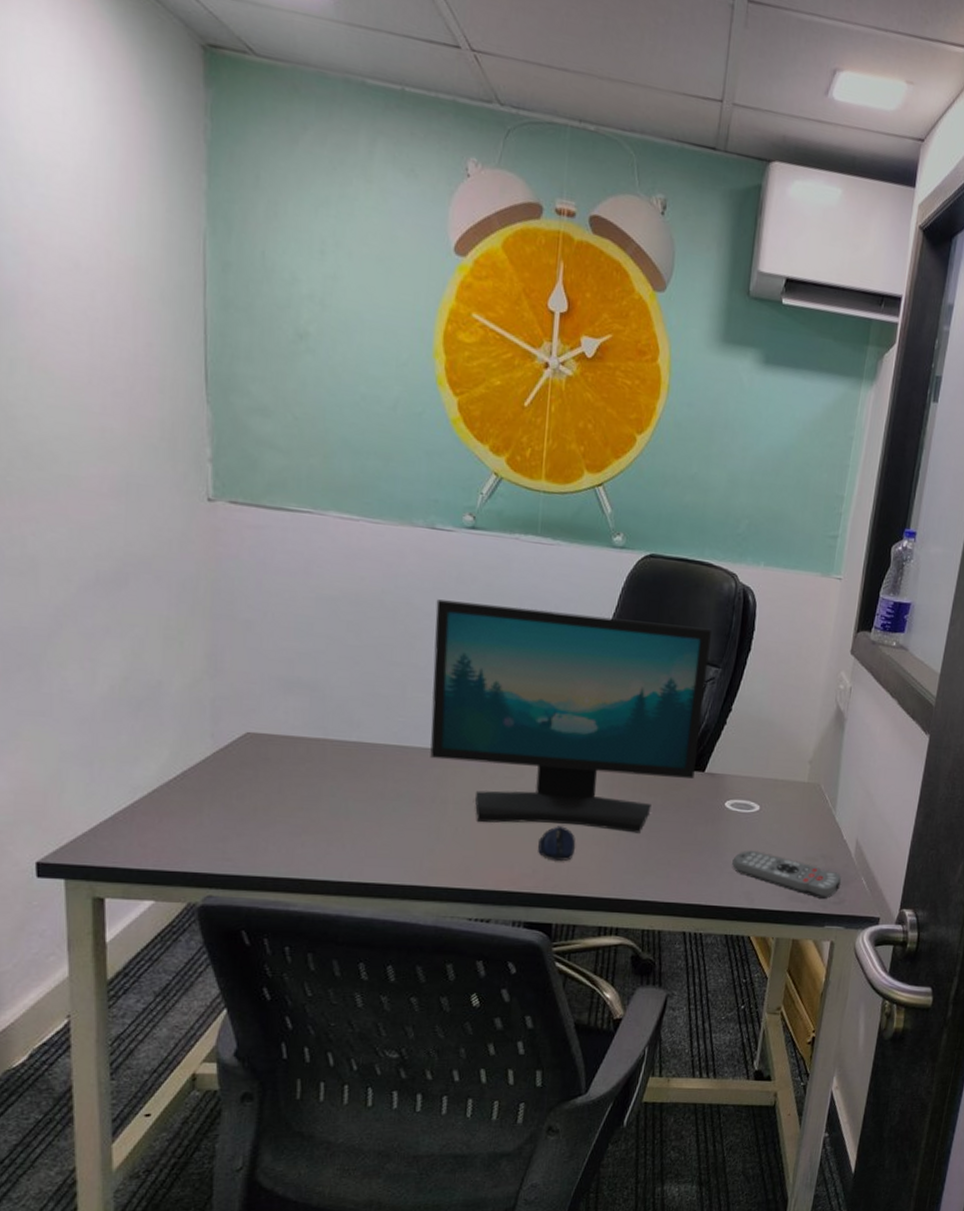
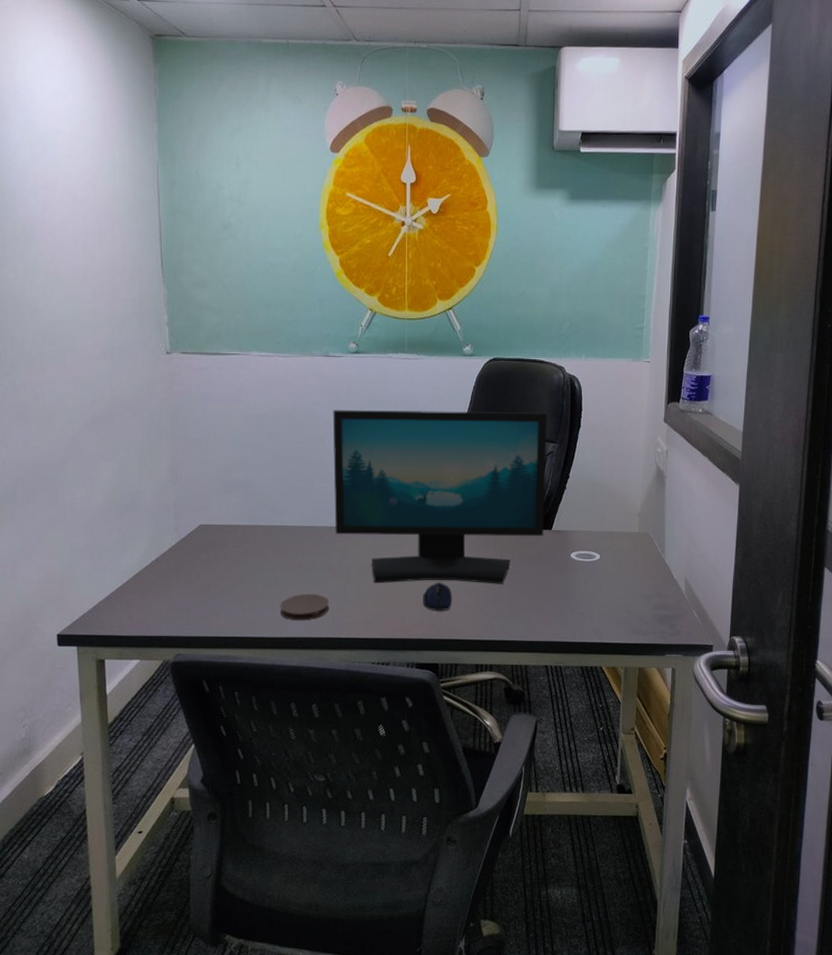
coaster: none [350,829,417,863] -> present [280,593,330,621]
remote control: present [732,850,842,899] -> none [581,593,676,631]

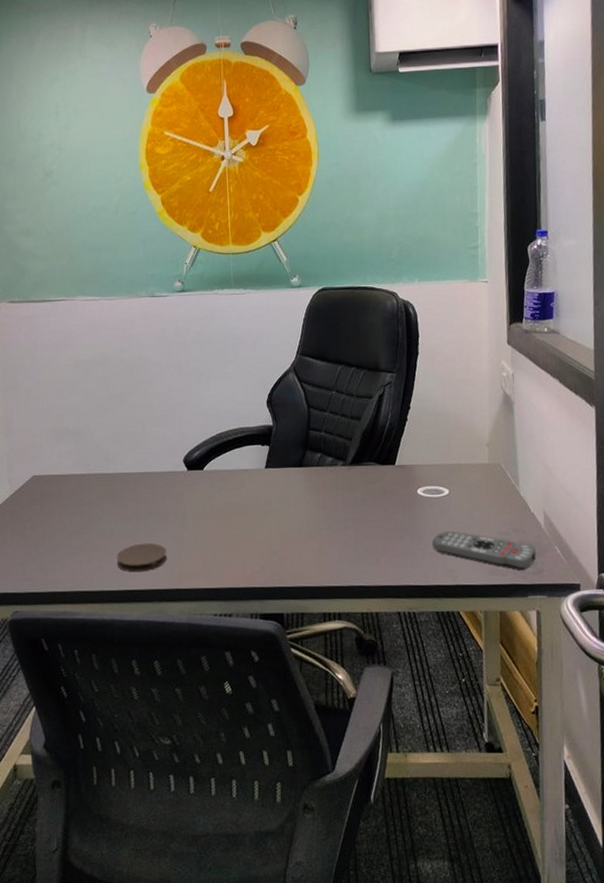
computer monitor: present [333,410,547,584] -> none [161,341,387,530]
computer mouse: present [423,582,453,612] -> none [263,526,295,557]
remote control: none [581,593,676,631] -> present [432,531,537,570]

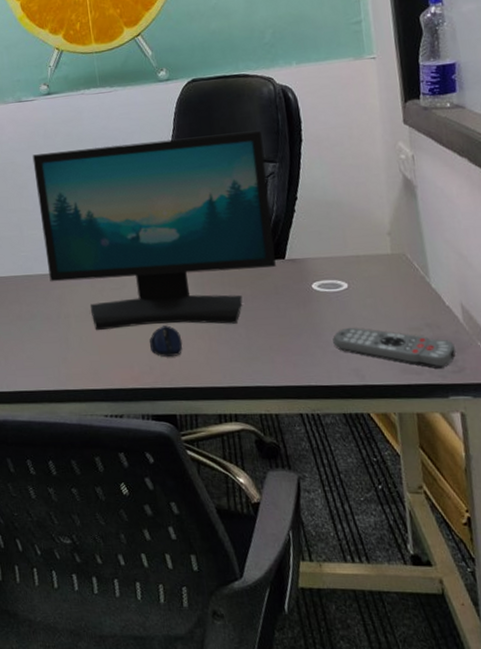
coaster: present [116,543,168,573] -> none [4,344,54,374]
computer monitor: none [161,341,387,530] -> present [32,130,276,331]
computer mouse: none [263,526,295,557] -> present [150,325,183,357]

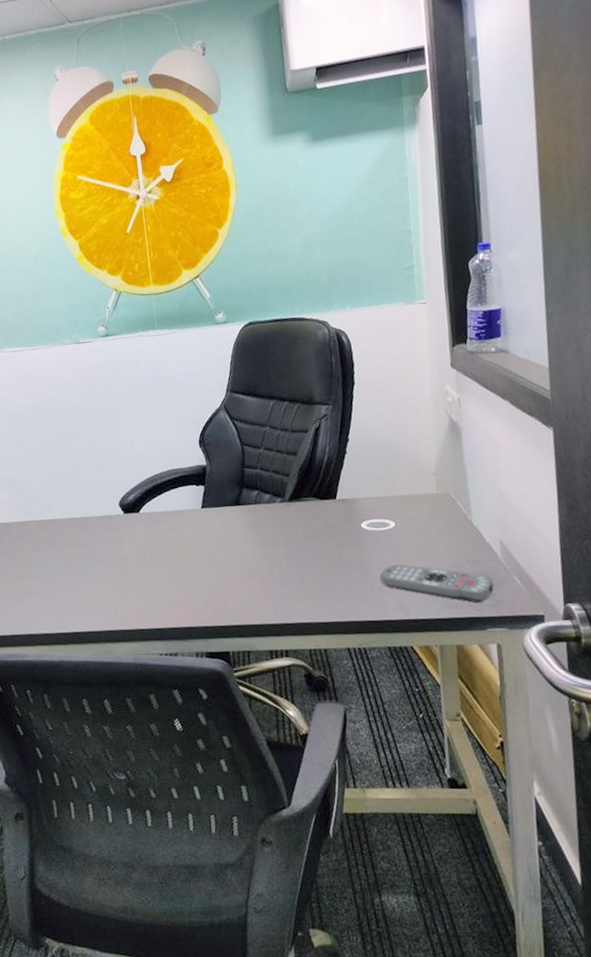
computer monitor: present [32,130,276,331] -> none [90,373,327,572]
computer mouse: present [150,325,183,357] -> none [204,565,236,596]

